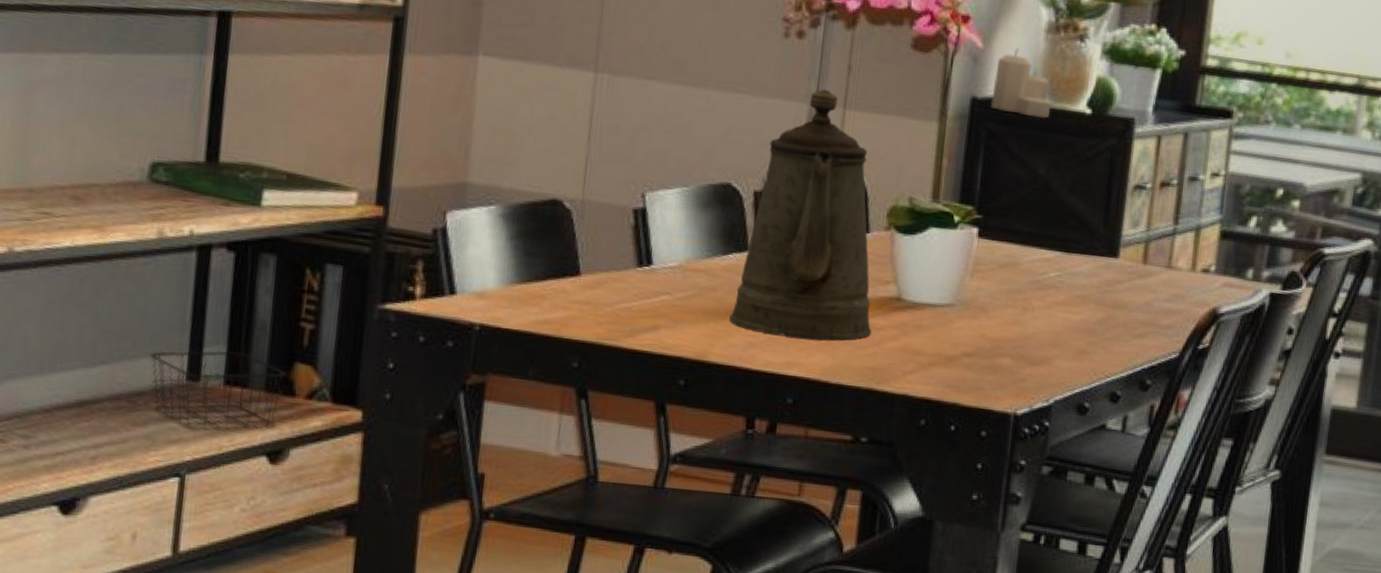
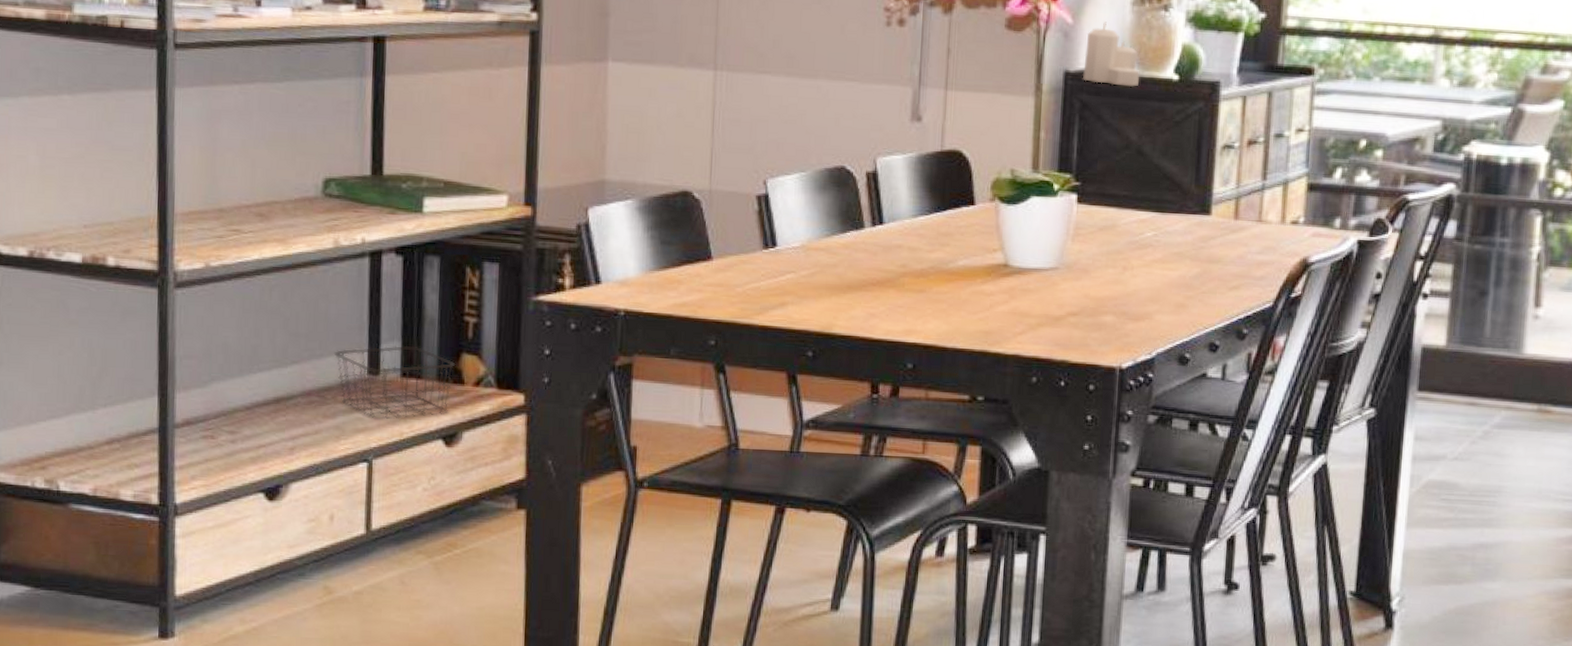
coffee pot: present [729,89,872,341] -> none [850,73,982,308]

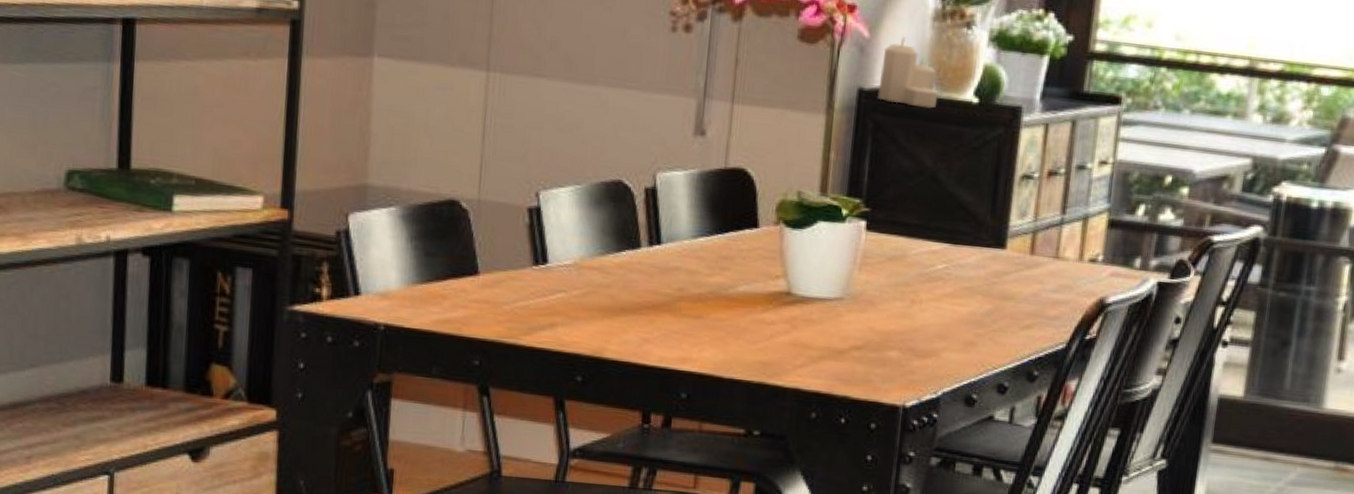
basket: present [333,345,456,419] -> none [74,352,204,430]

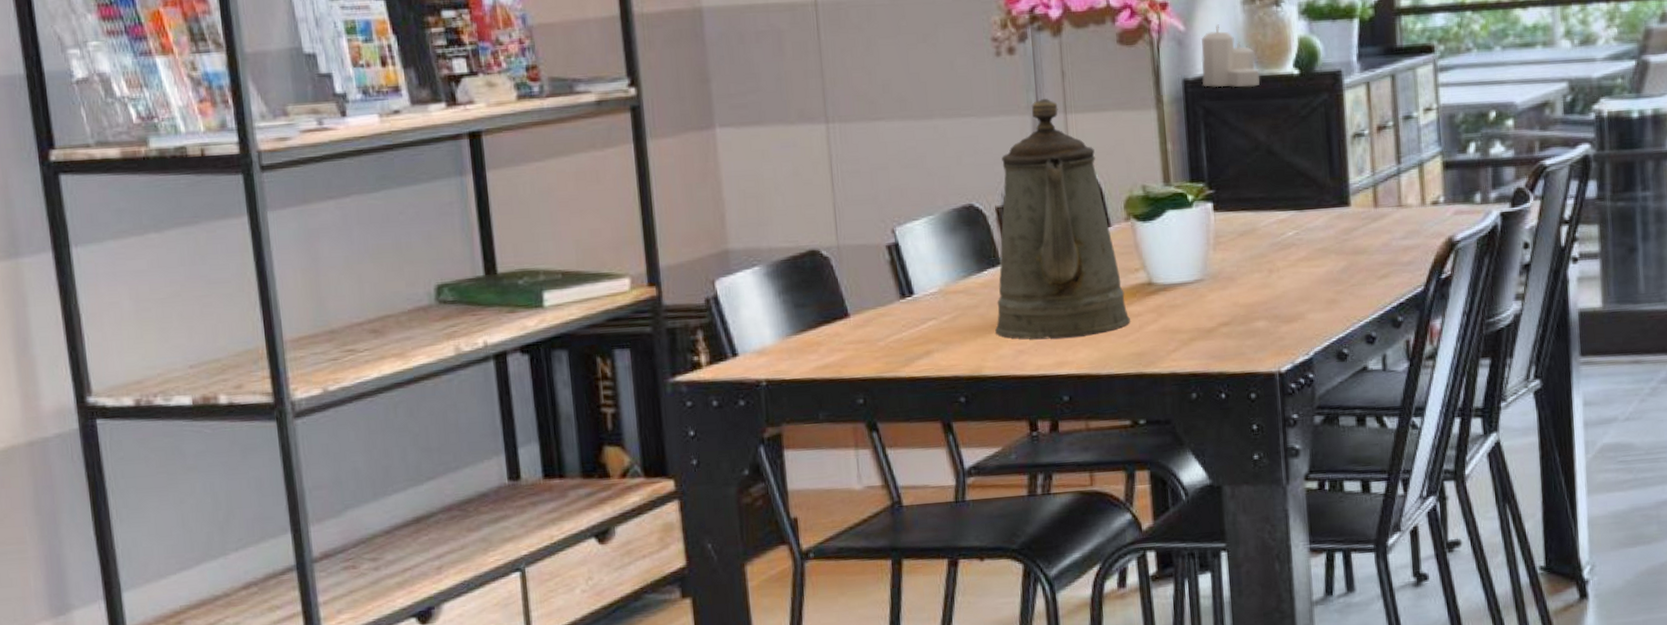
coffee pot: none [624,84,762,336] -> present [995,99,1130,339]

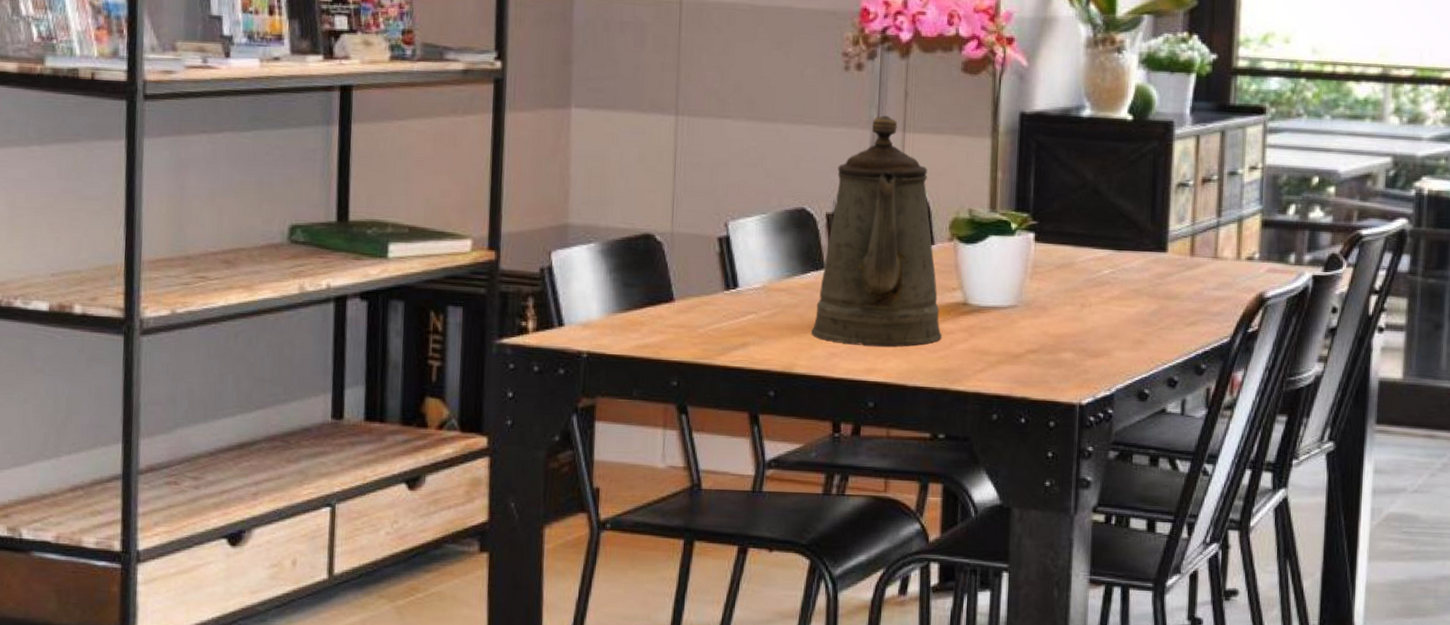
candle: present [1200,24,1260,88] -> none [1038,64,1095,127]

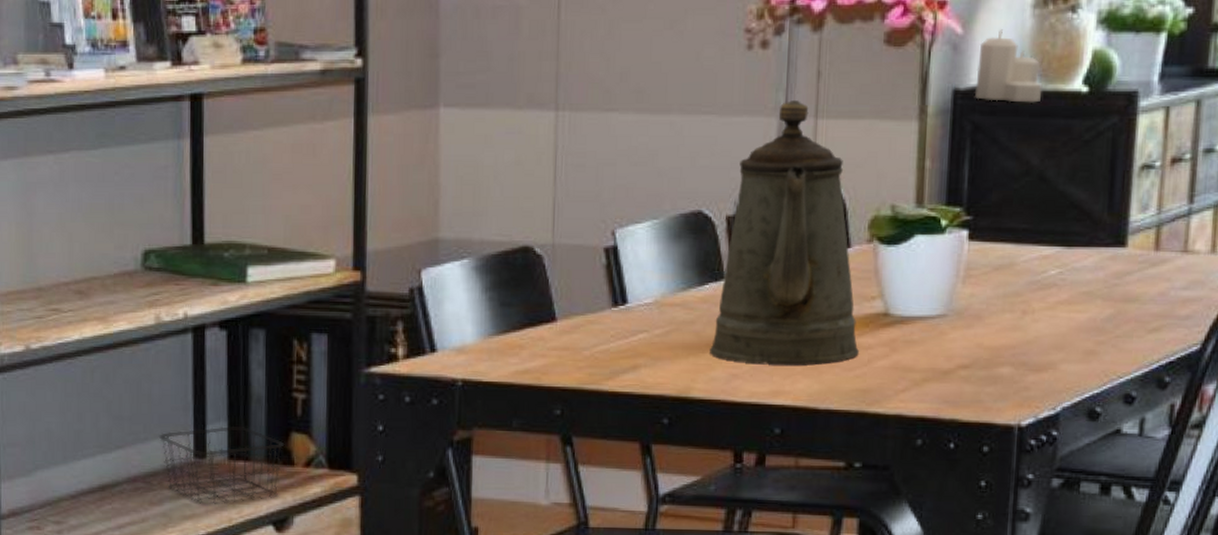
basket: none [298,389,419,464] -> present [158,425,285,505]
candle: none [1038,64,1095,127] -> present [974,29,1043,103]

